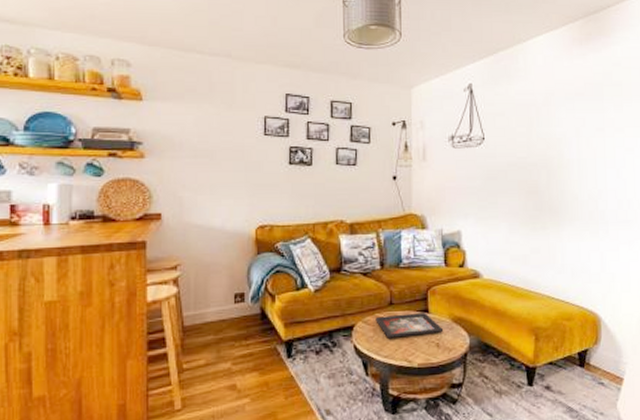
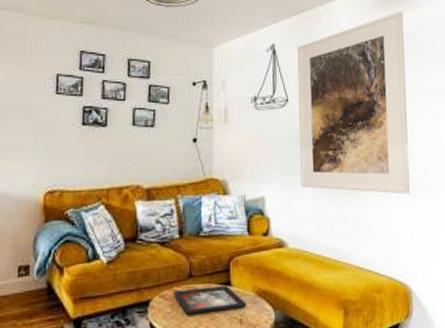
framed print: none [493,48,603,228] -> present [297,11,410,194]

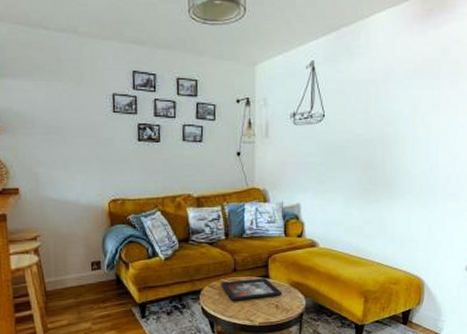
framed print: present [297,11,410,194] -> none [333,25,441,201]

